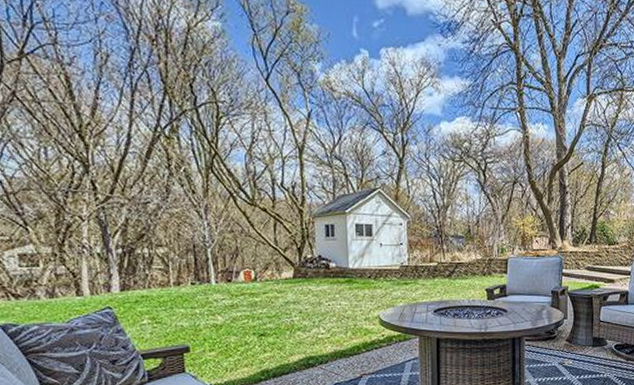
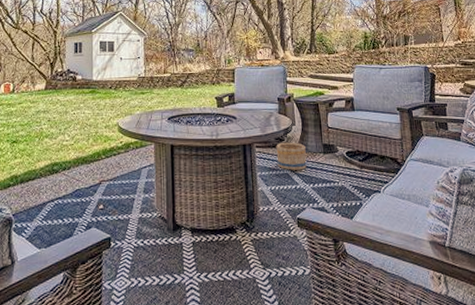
basket: none [546,335,575,363] -> present [276,142,307,170]

